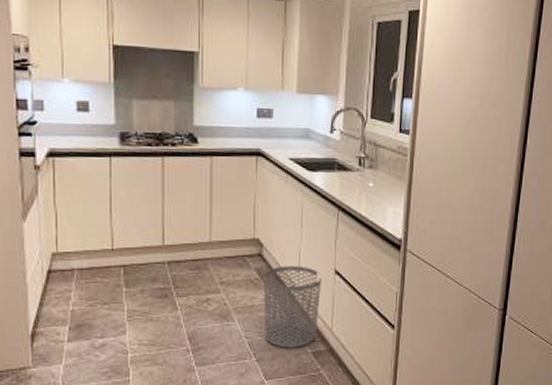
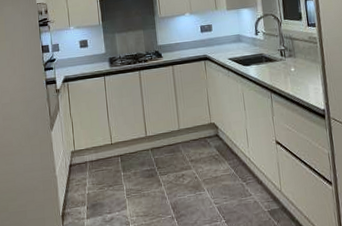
waste bin: present [263,265,321,348] -> none [221,140,270,210]

